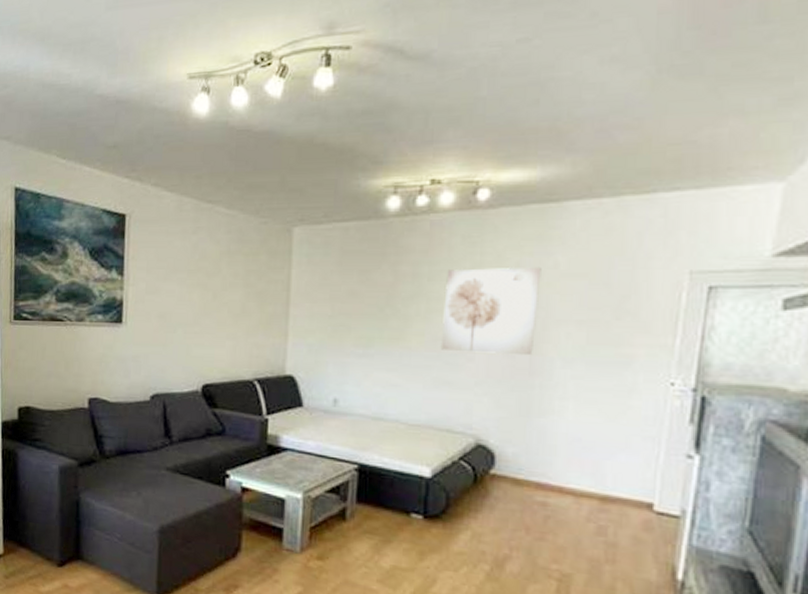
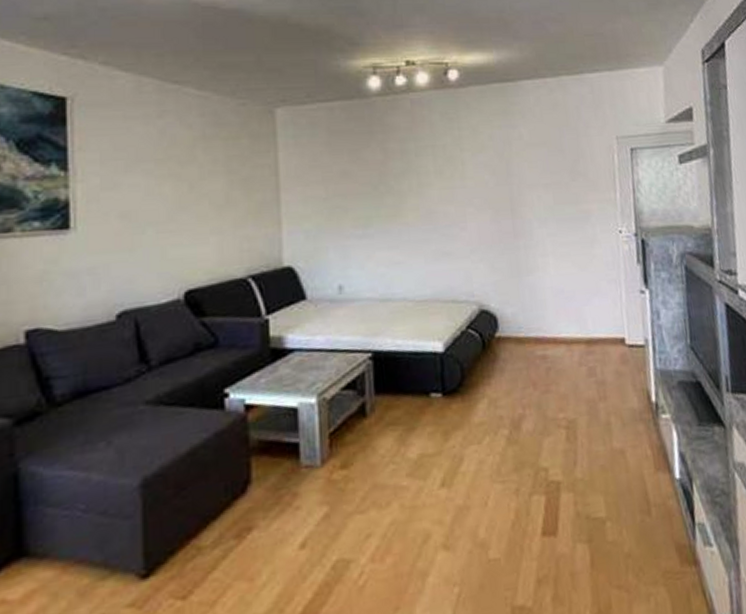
wall art: present [440,266,542,356] -> none [431,138,514,222]

